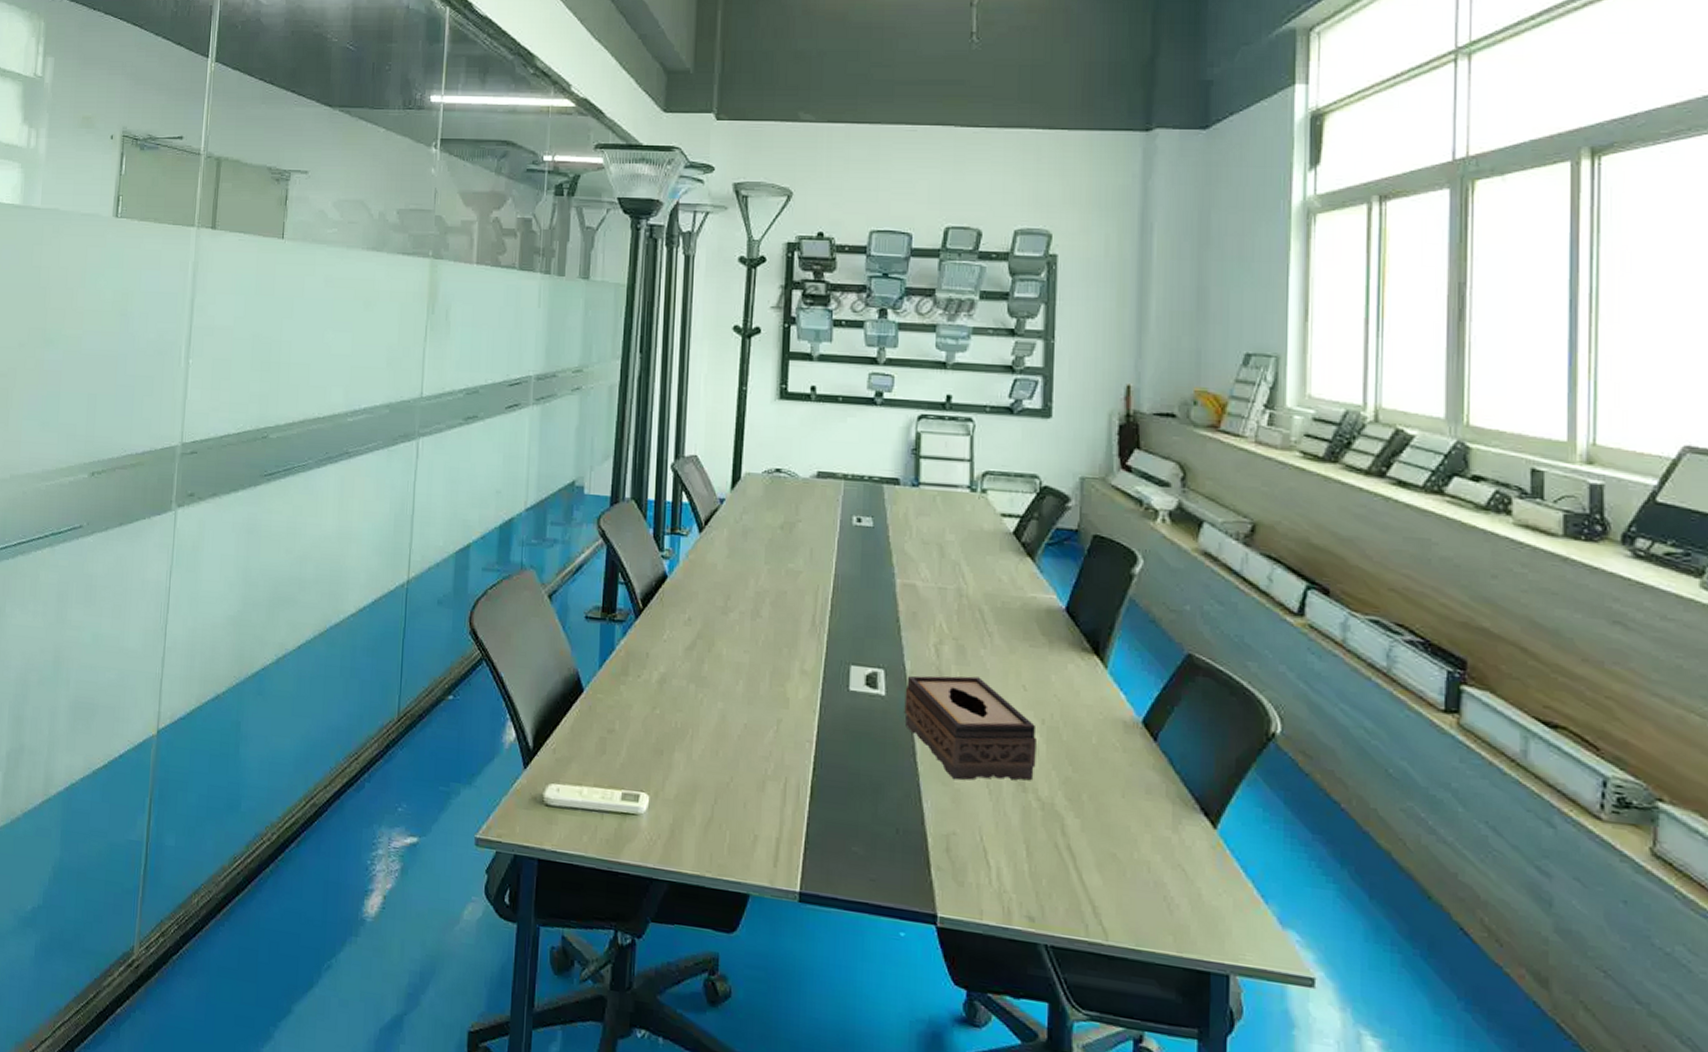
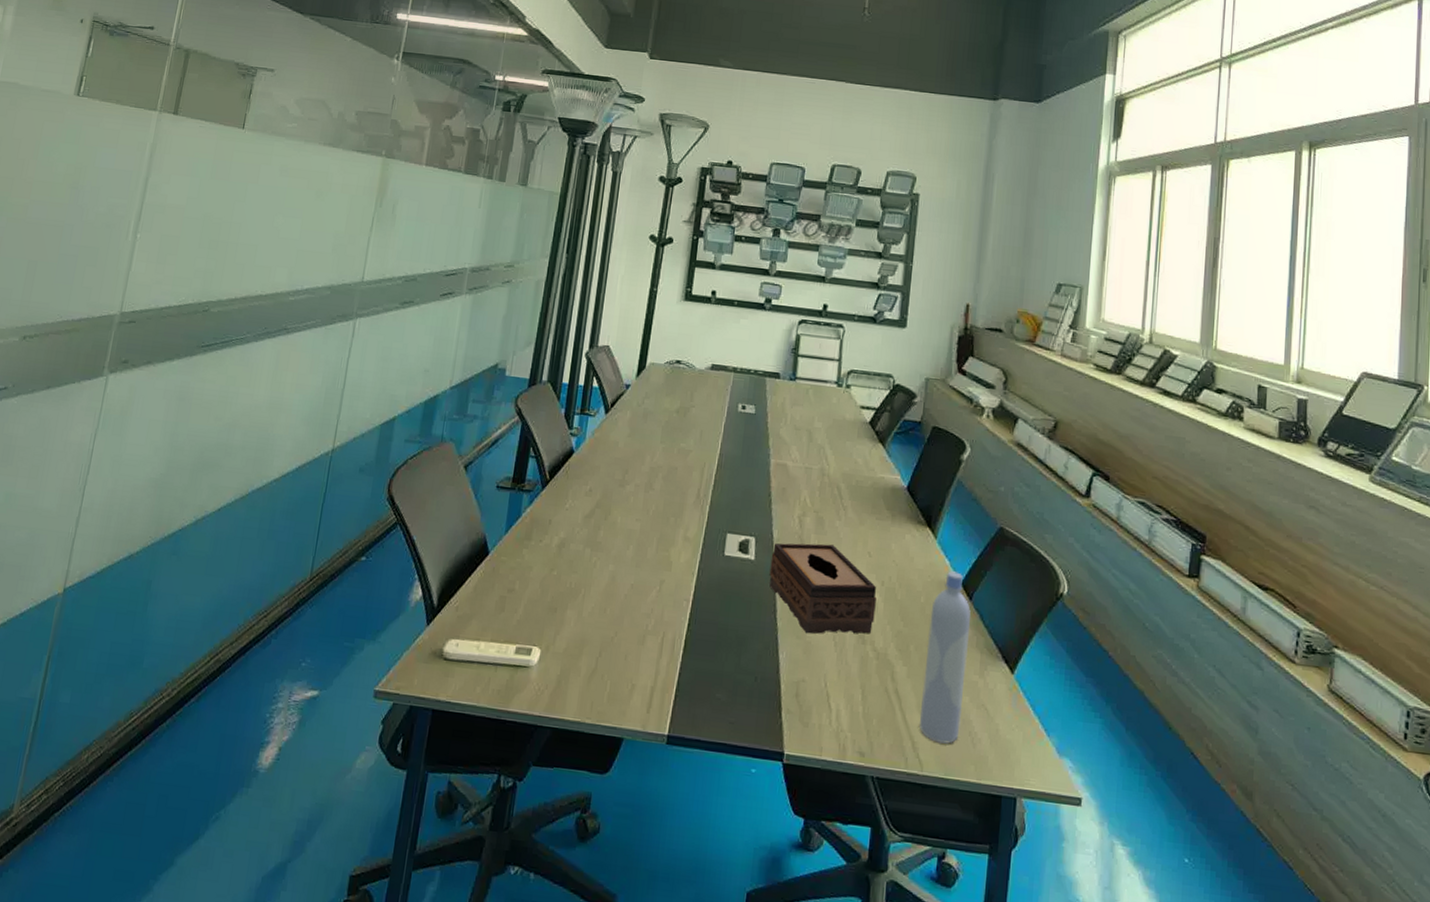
bottle: none [1101,706,1158,910] -> present [920,571,971,744]

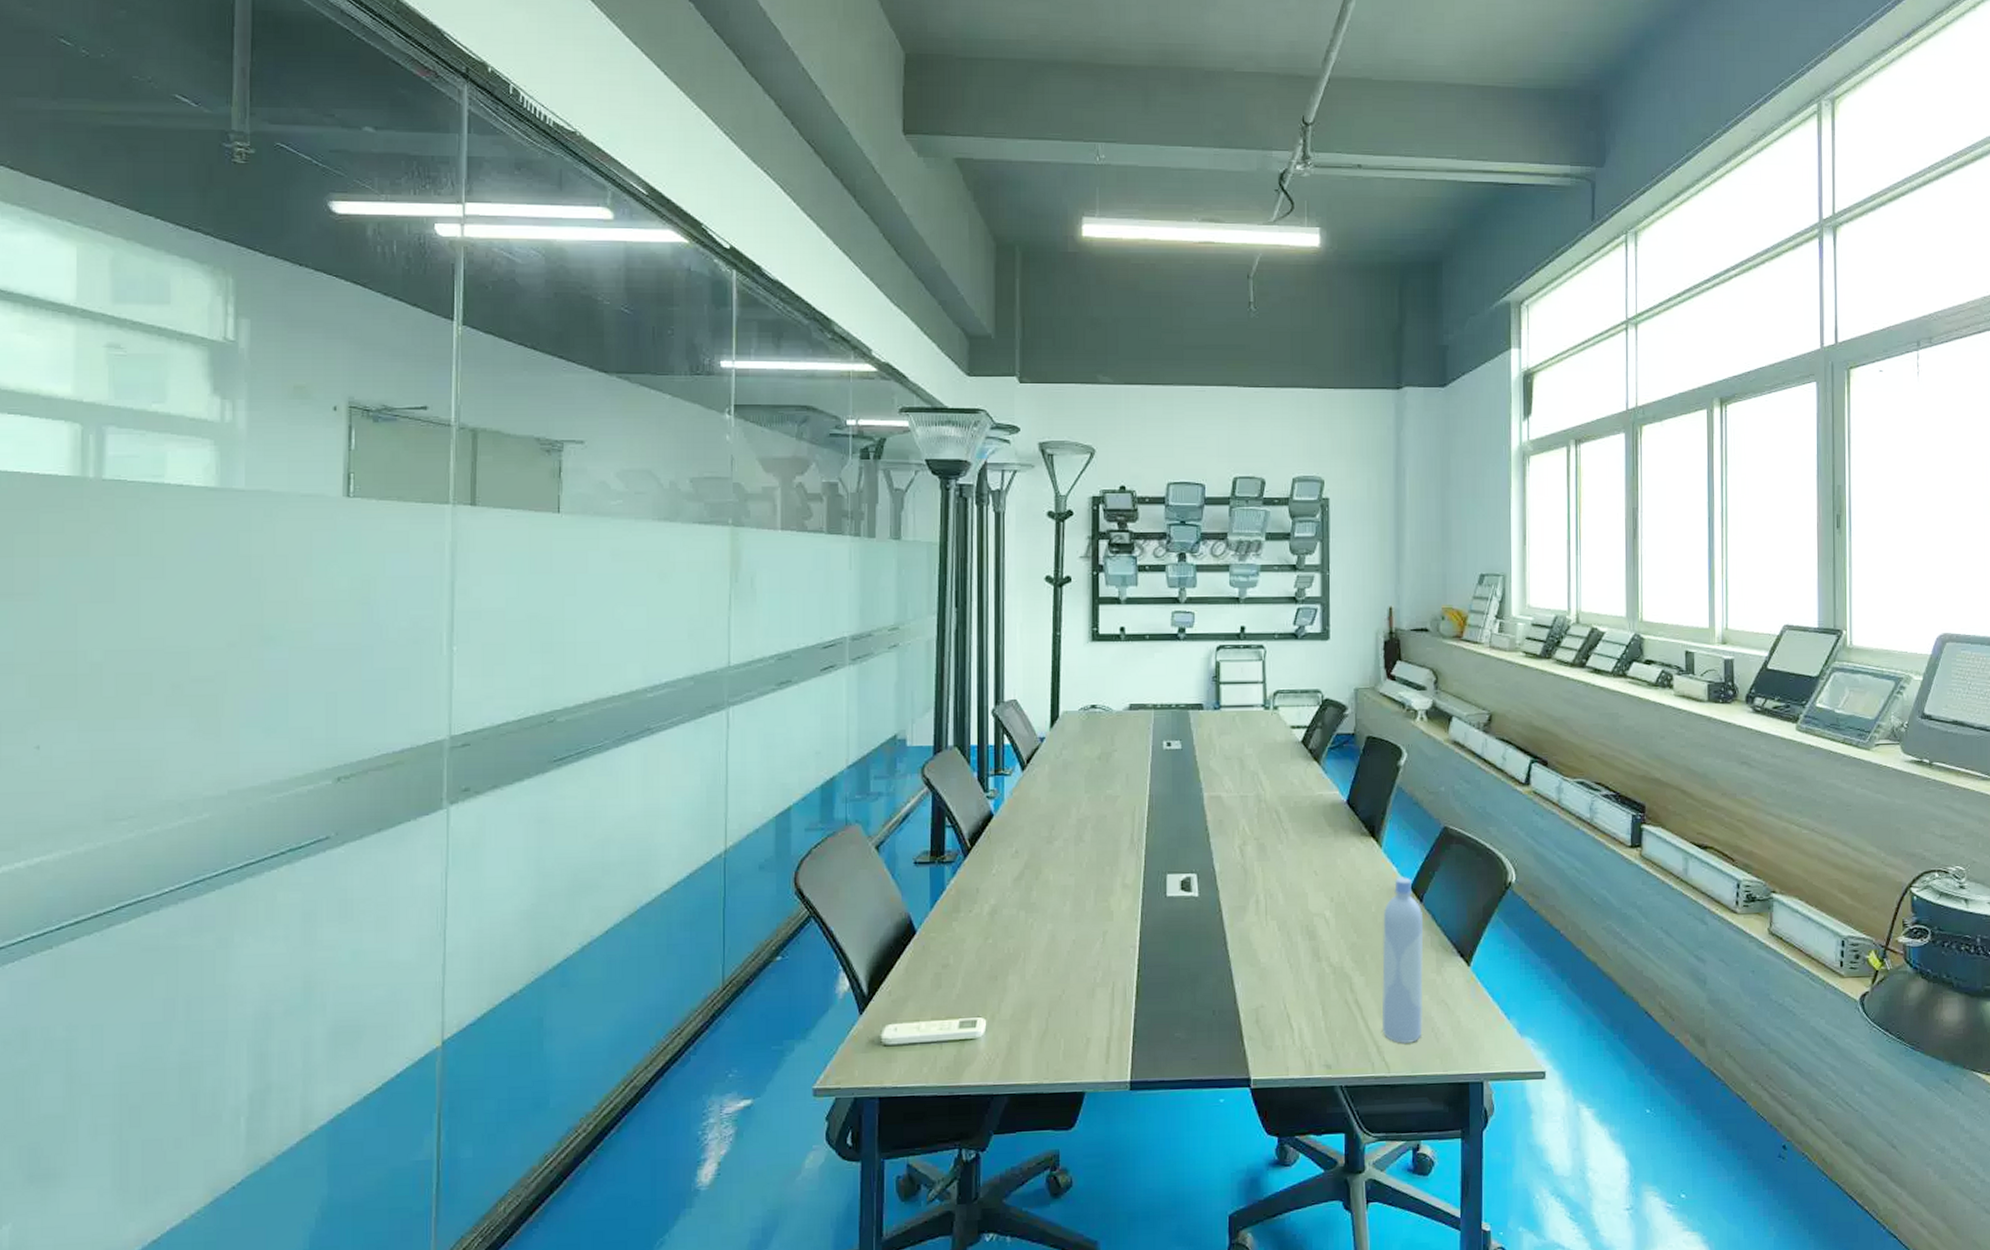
tissue box: present [769,543,876,634] -> none [1215,869,1327,961]

